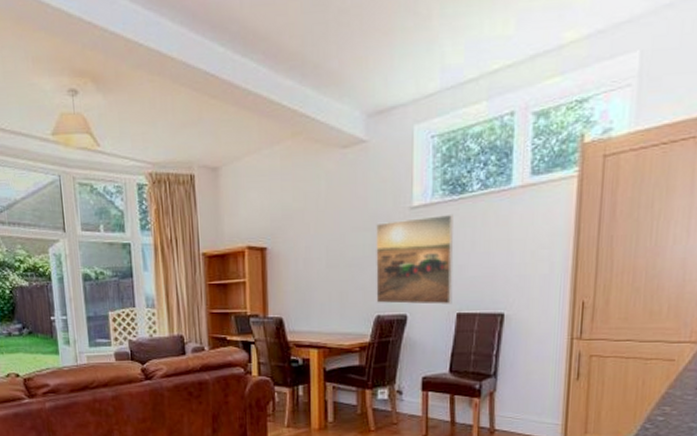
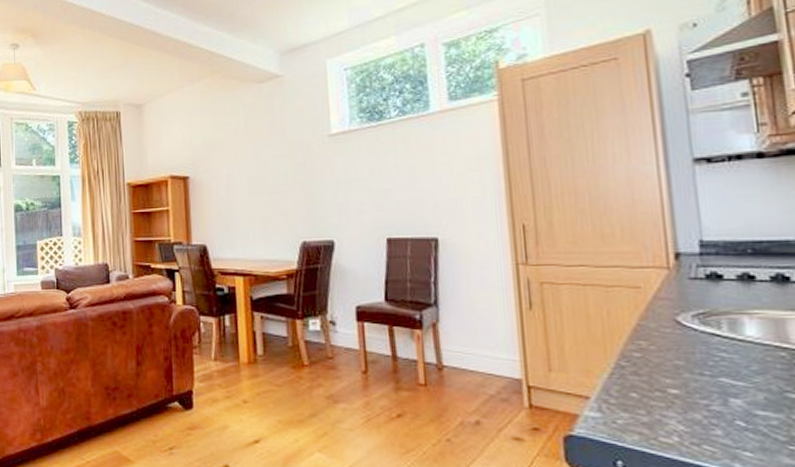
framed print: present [376,214,454,305] -> none [296,139,381,230]

